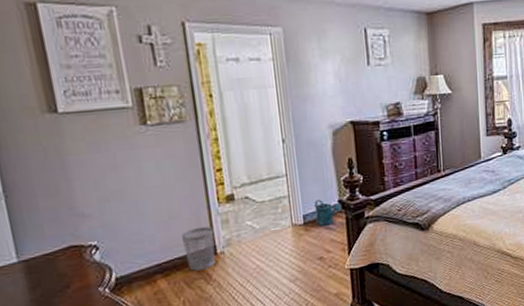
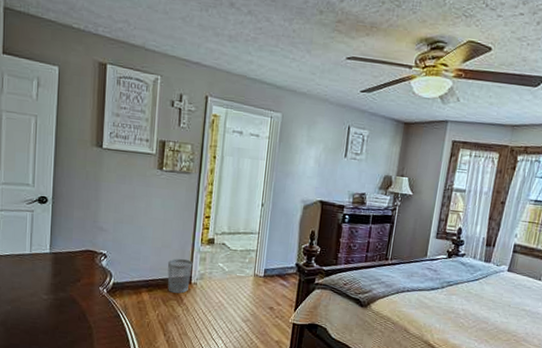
watering can: present [314,200,341,227] -> none [274,259,297,283]

